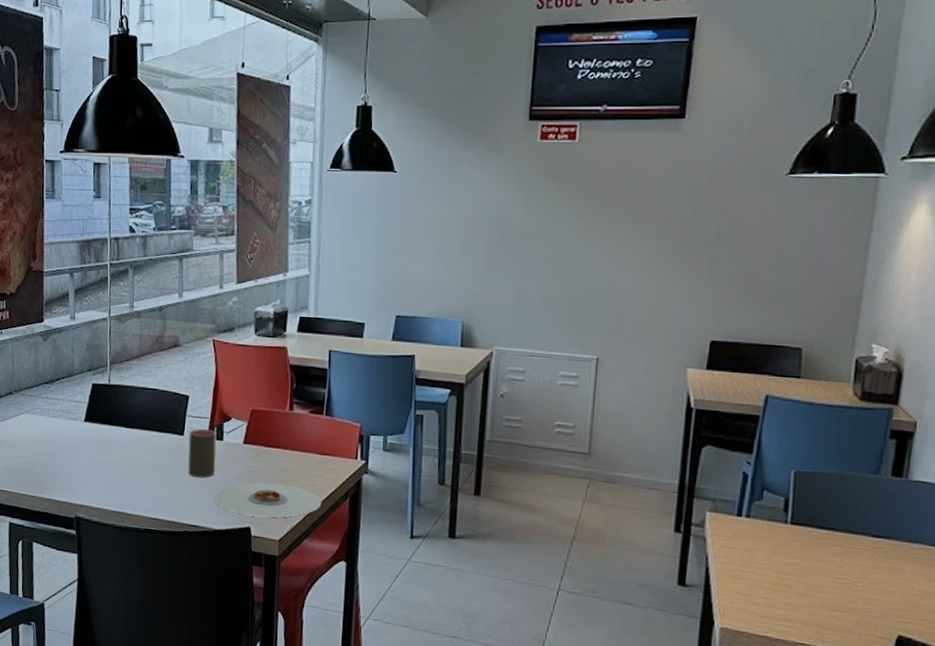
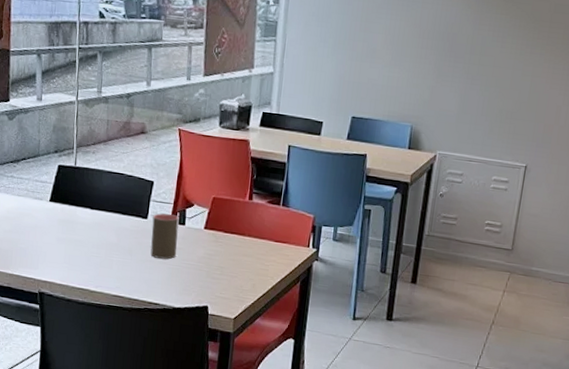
plate: present [214,482,322,518] -> none [174,265,275,299]

